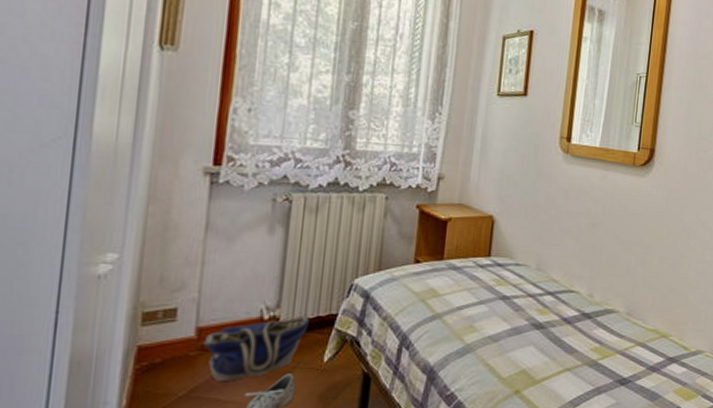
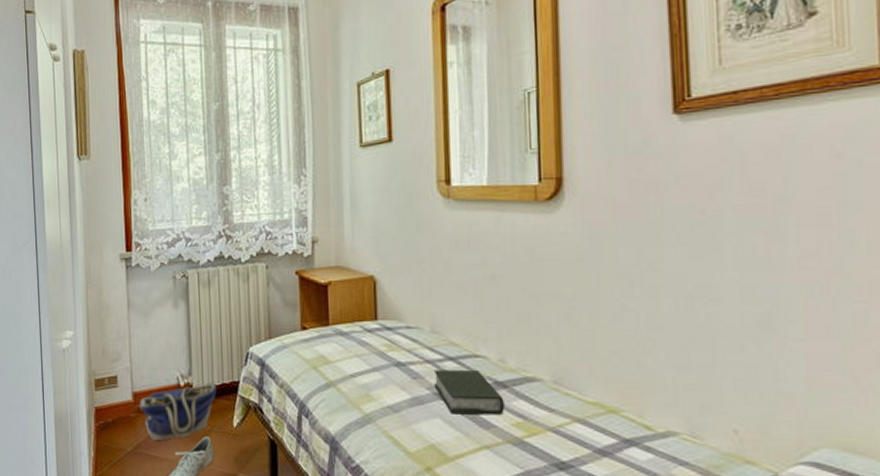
book: none [532,303,588,342] -> present [434,370,504,415]

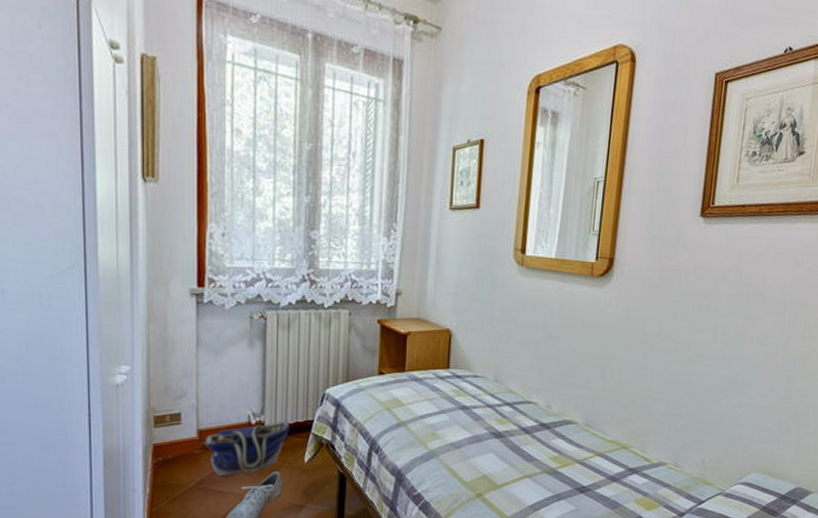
book: present [434,370,504,415] -> none [491,413,546,451]

